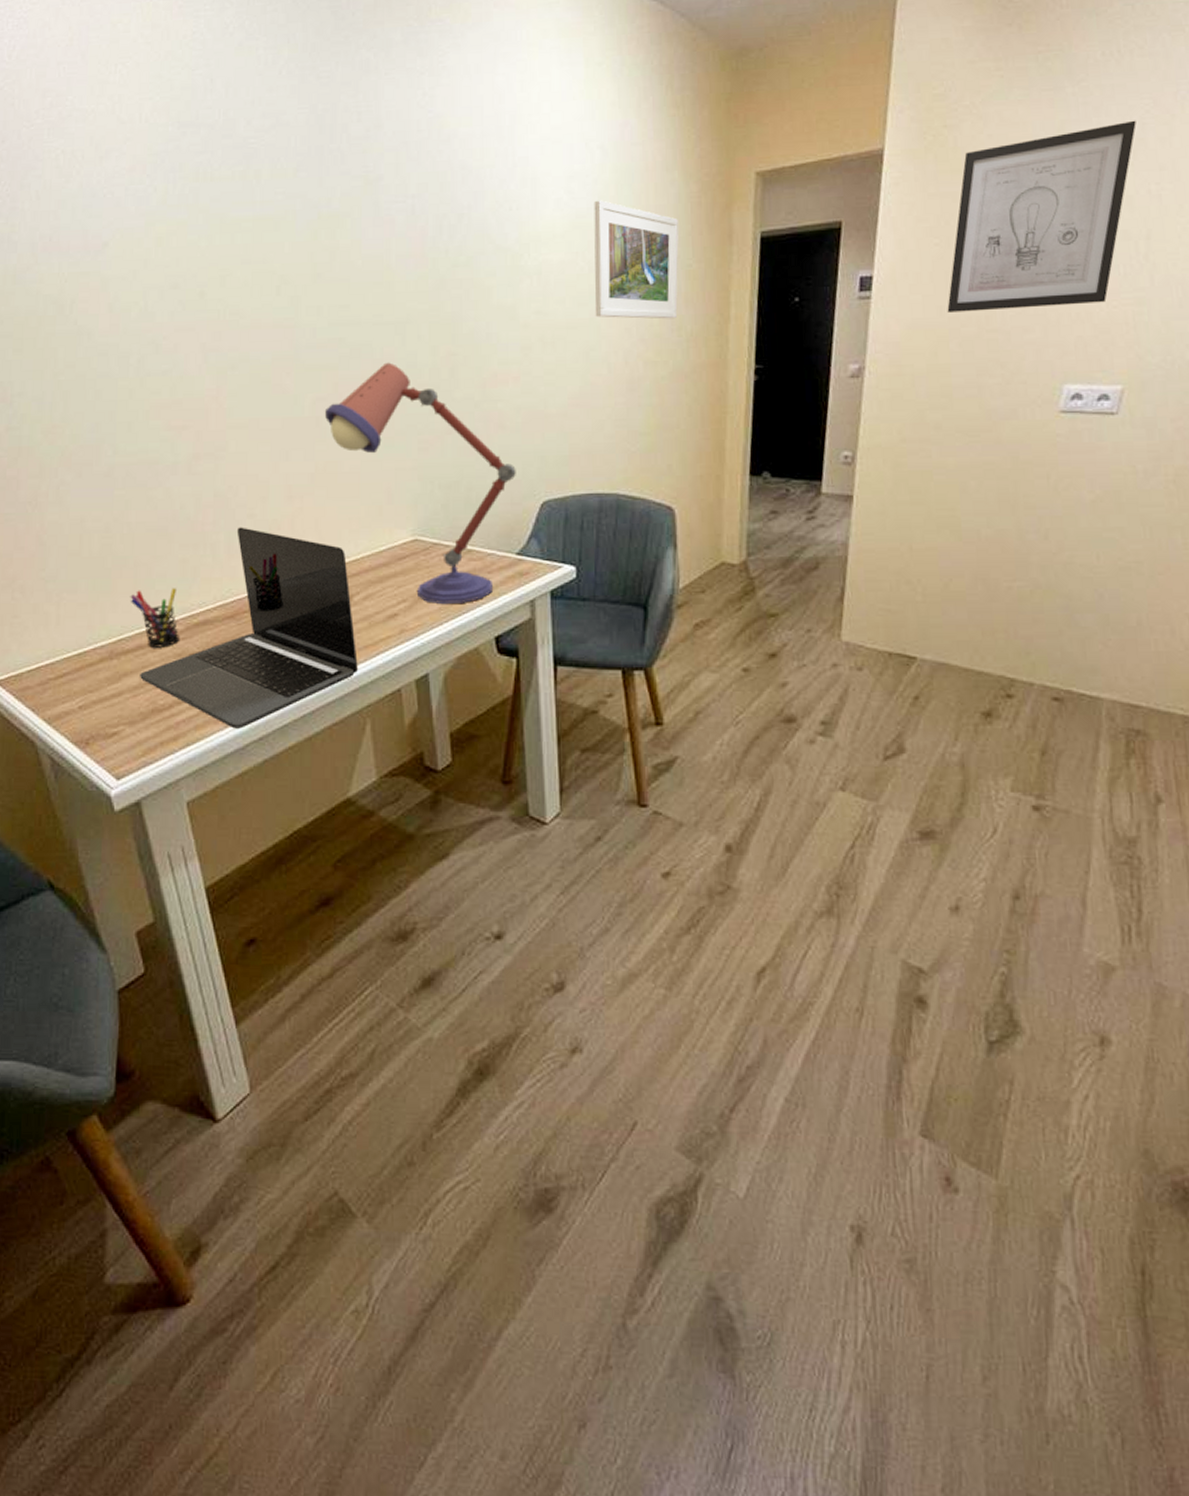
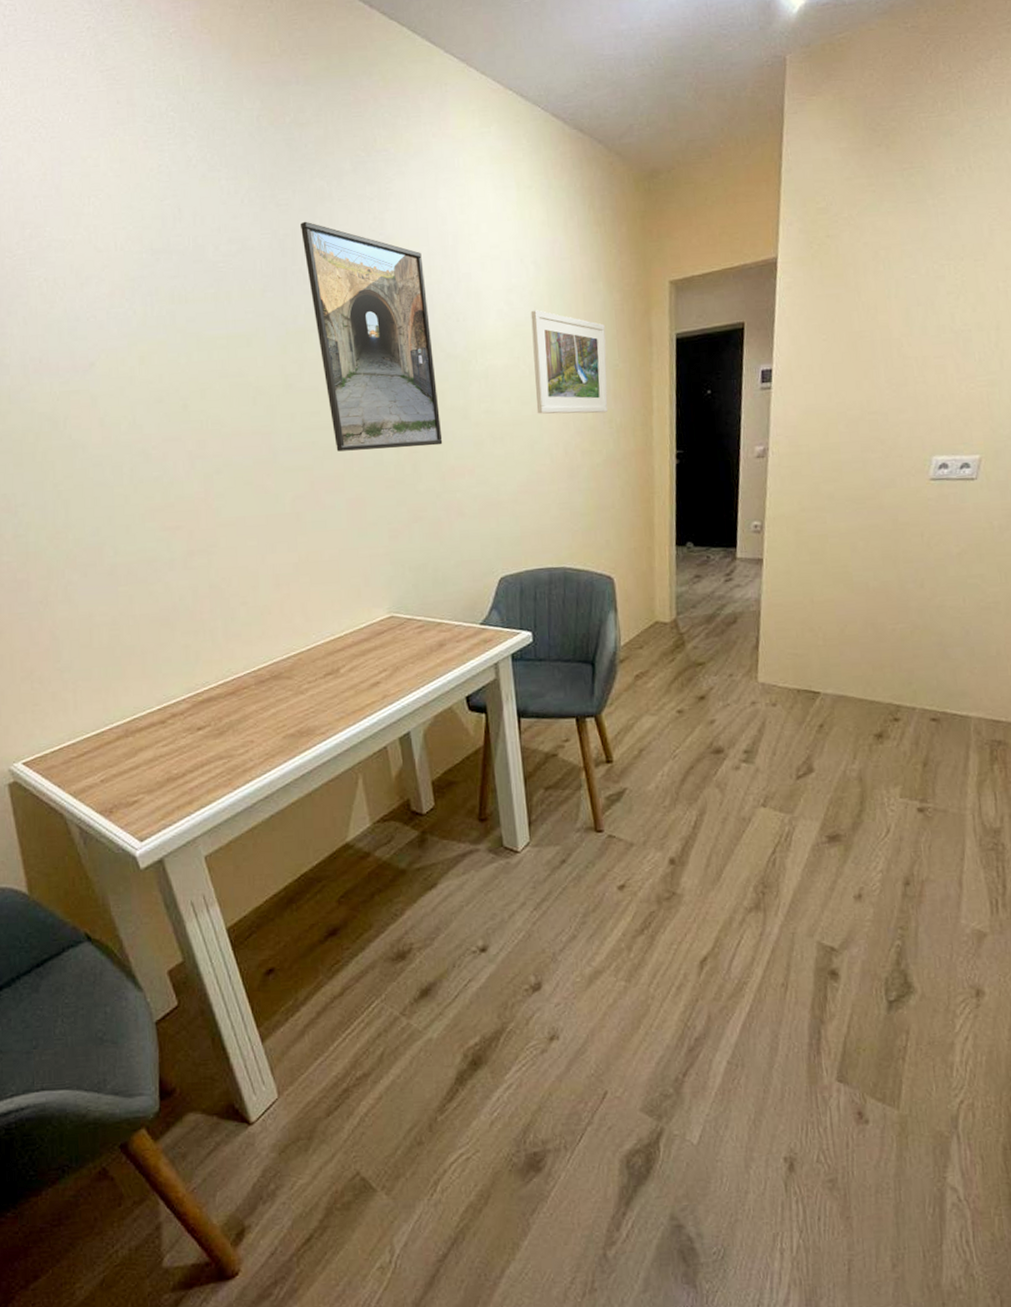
pen holder: present [130,588,179,648] -> none [140,671,187,725]
laptop: present [140,527,358,729] -> none [154,613,348,790]
desk lamp: present [324,362,516,604] -> none [303,461,476,671]
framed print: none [342,95,486,350] -> present [301,221,443,452]
wall art: present [947,120,1137,312] -> none [835,227,986,398]

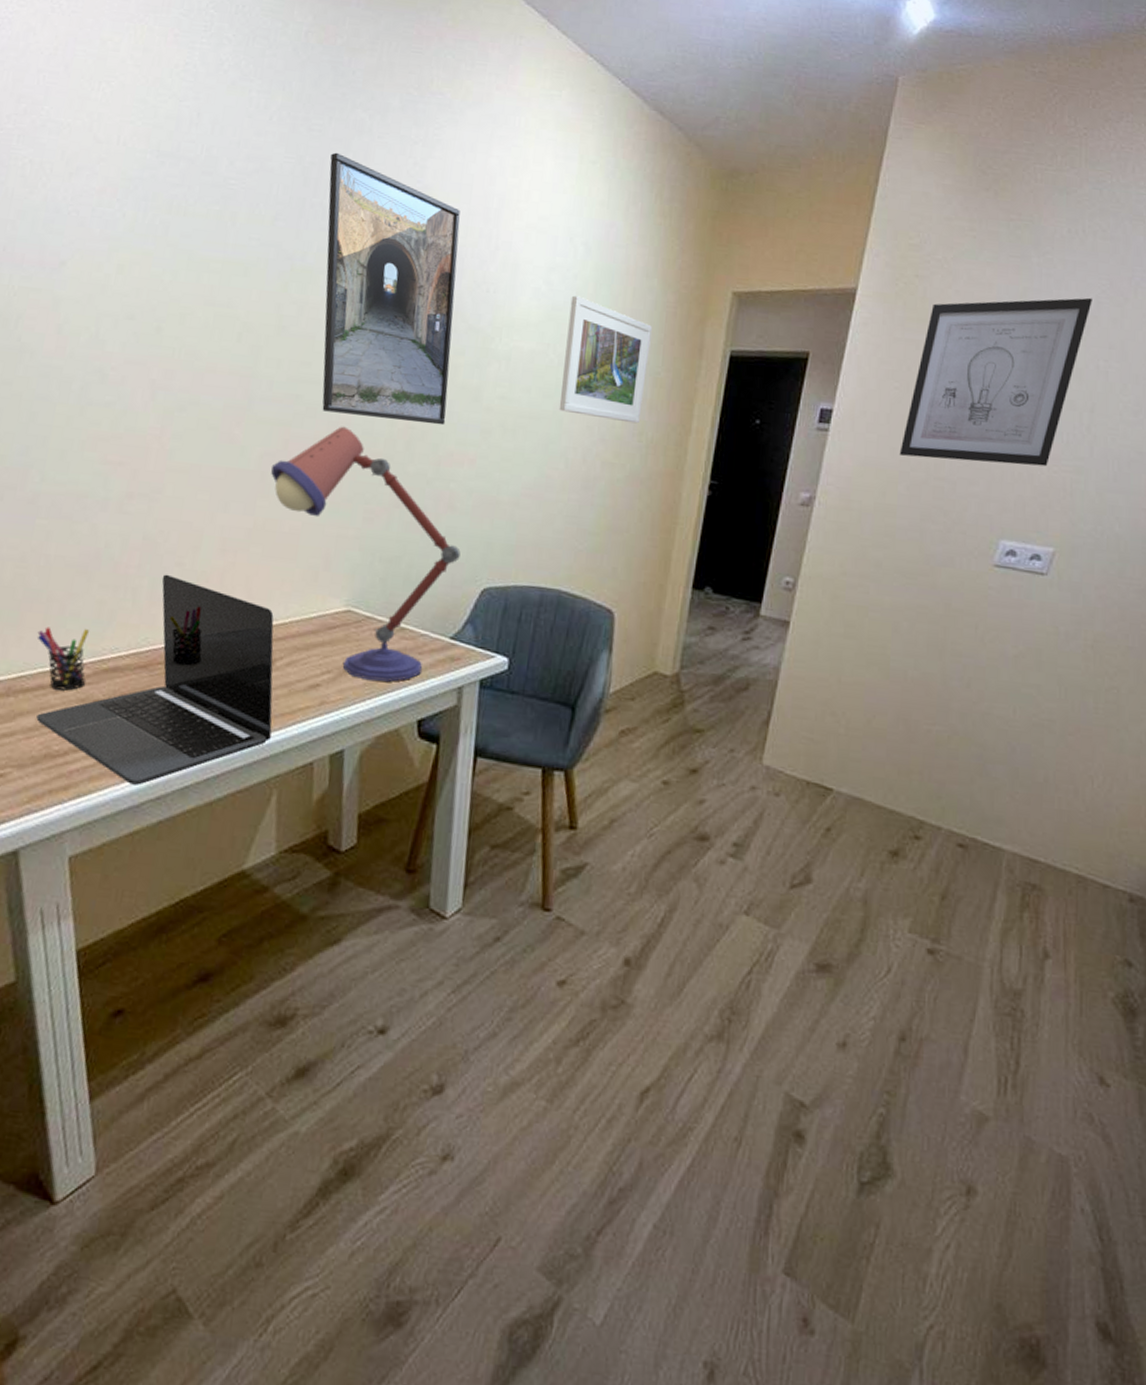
pen holder: none [140,671,187,725] -> present [37,626,89,691]
laptop: none [154,613,348,790] -> present [36,574,274,785]
desk lamp: none [303,461,476,671] -> present [271,426,461,682]
wall art: none [835,227,986,398] -> present [899,297,1092,467]

